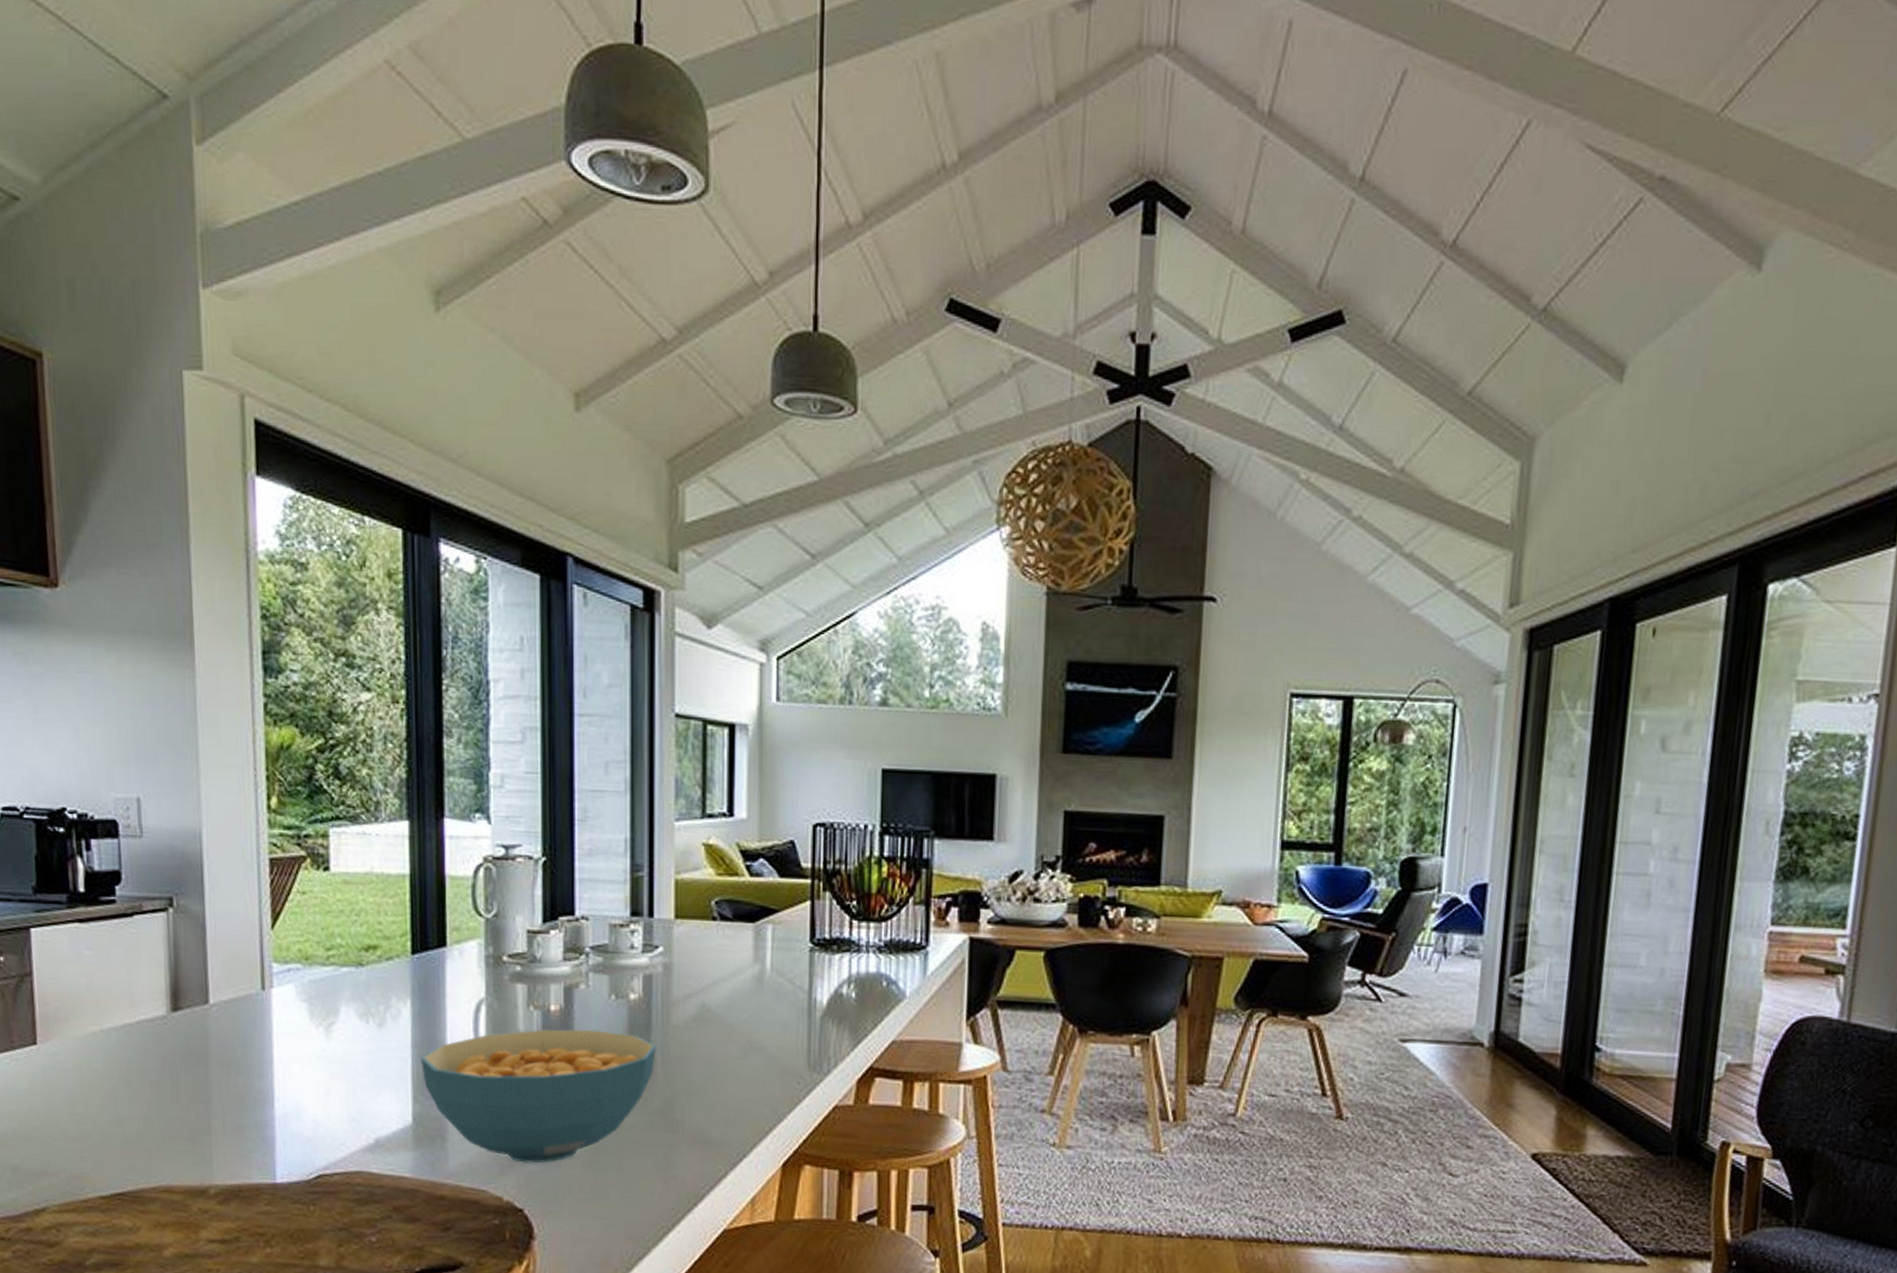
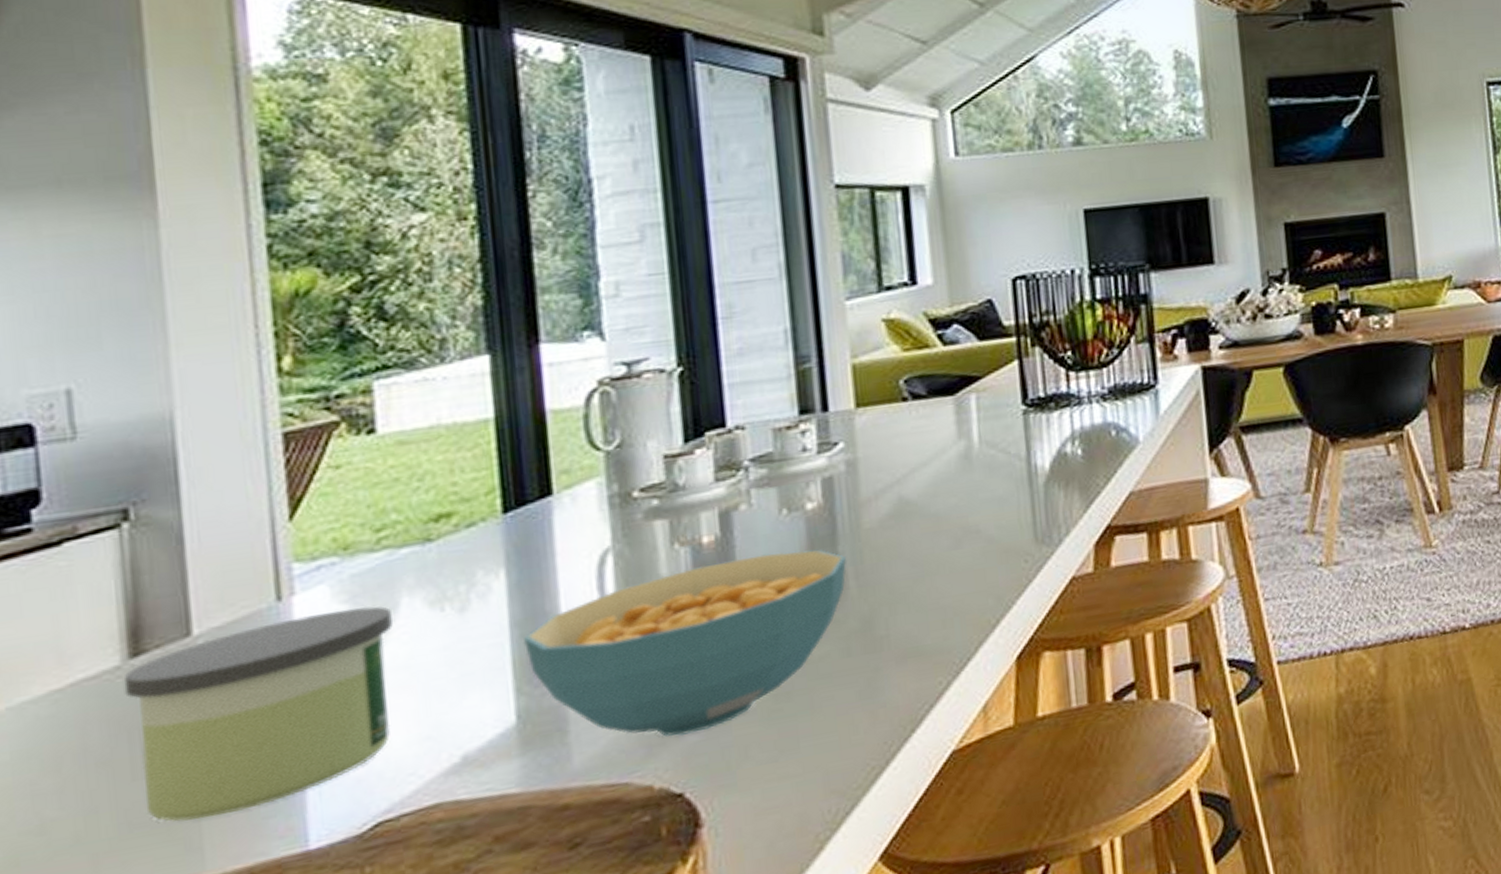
candle: none [168,1006,335,1142] -> present [123,606,393,822]

